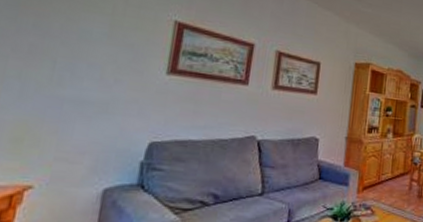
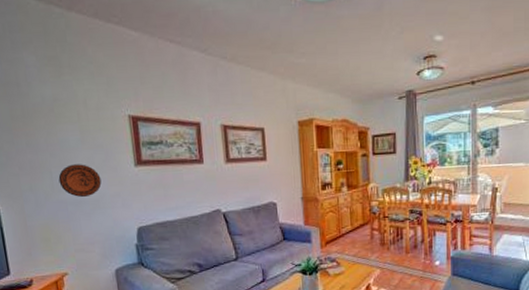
decorative plate: none [61,58,120,98] -> present [58,164,102,198]

